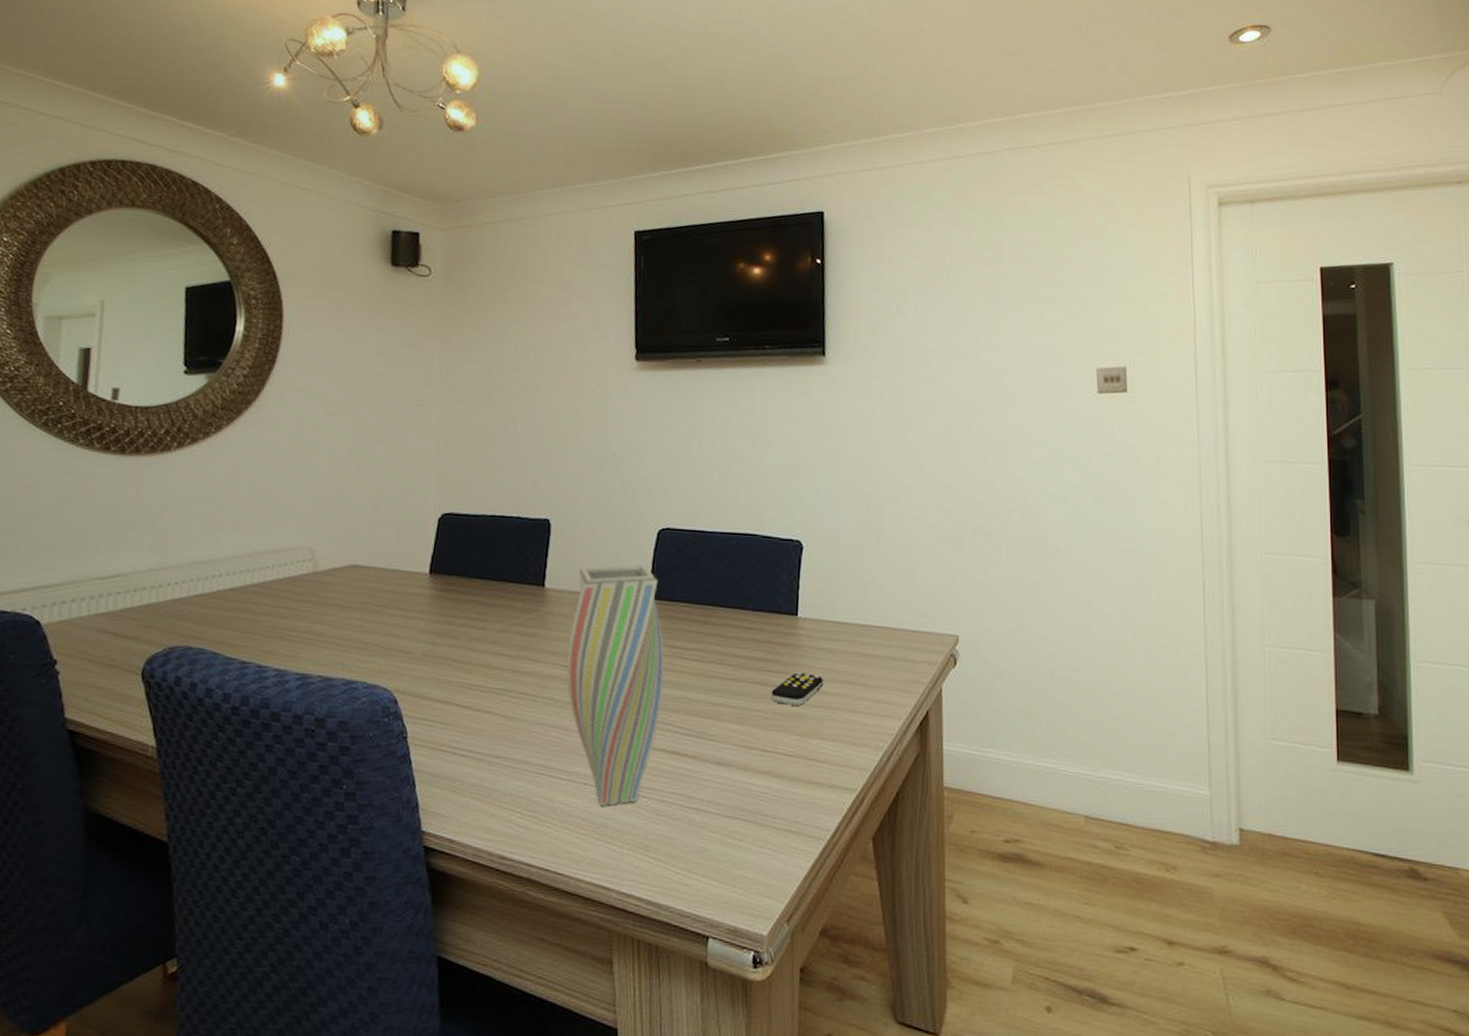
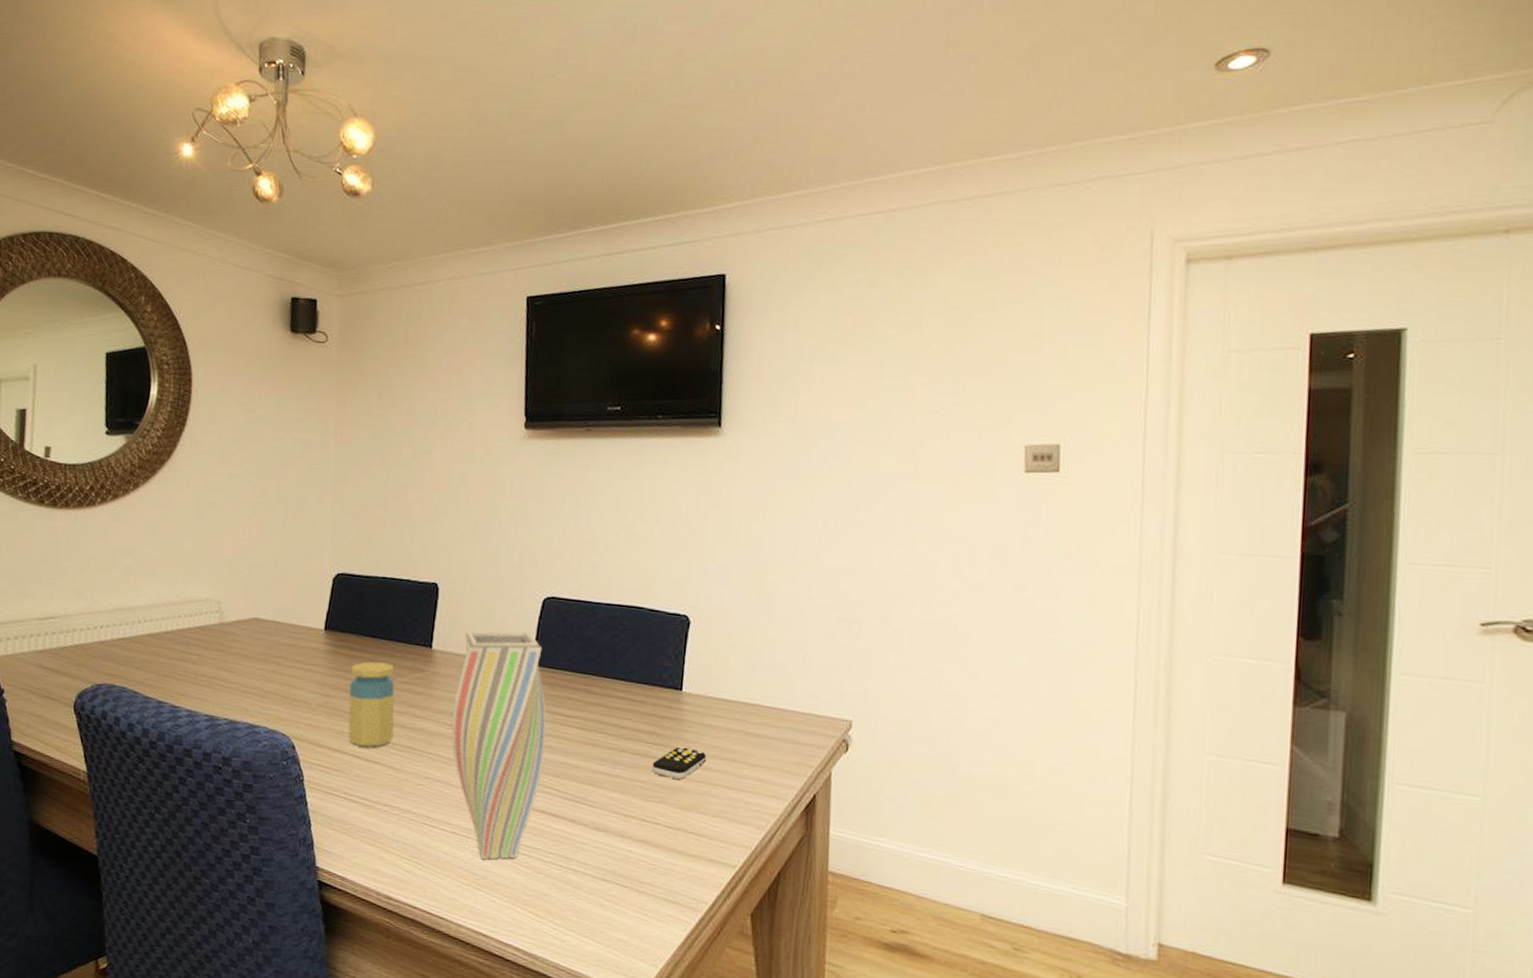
jar: none [456,604,506,697] -> present [348,661,395,748]

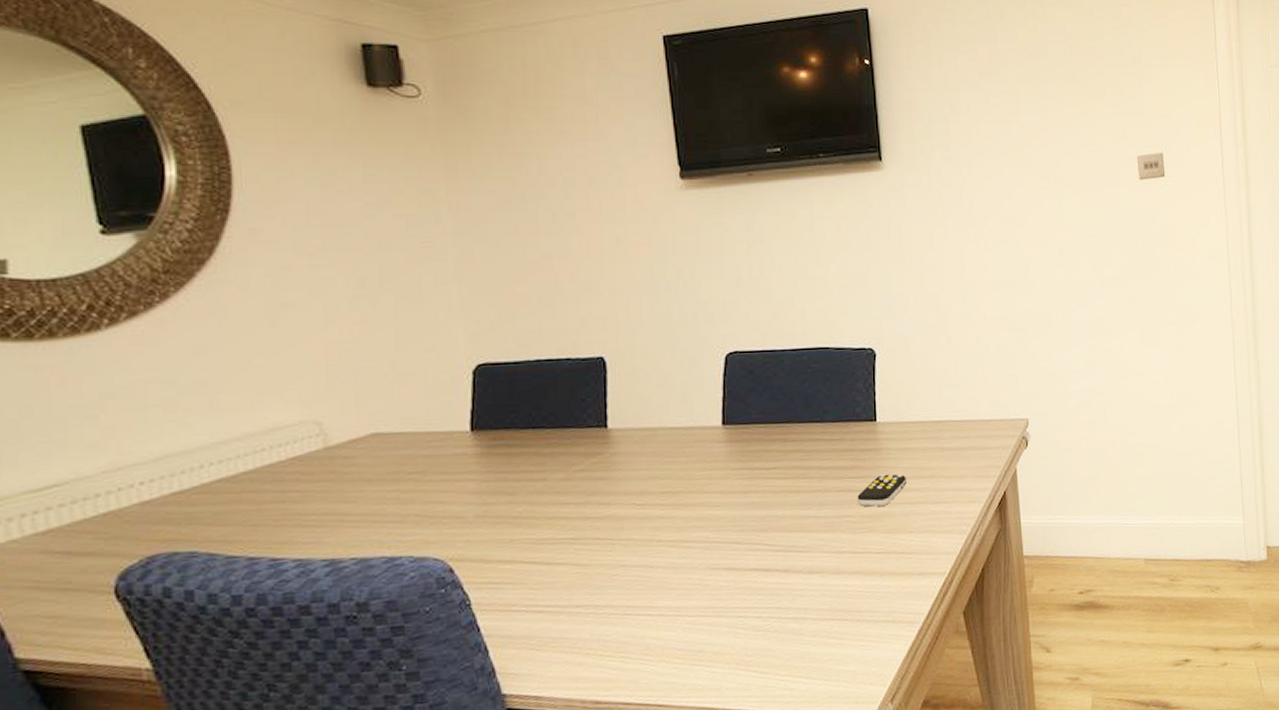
jar: present [348,661,395,748] -> none [512,453,576,551]
vase: present [451,631,547,860] -> none [641,391,748,634]

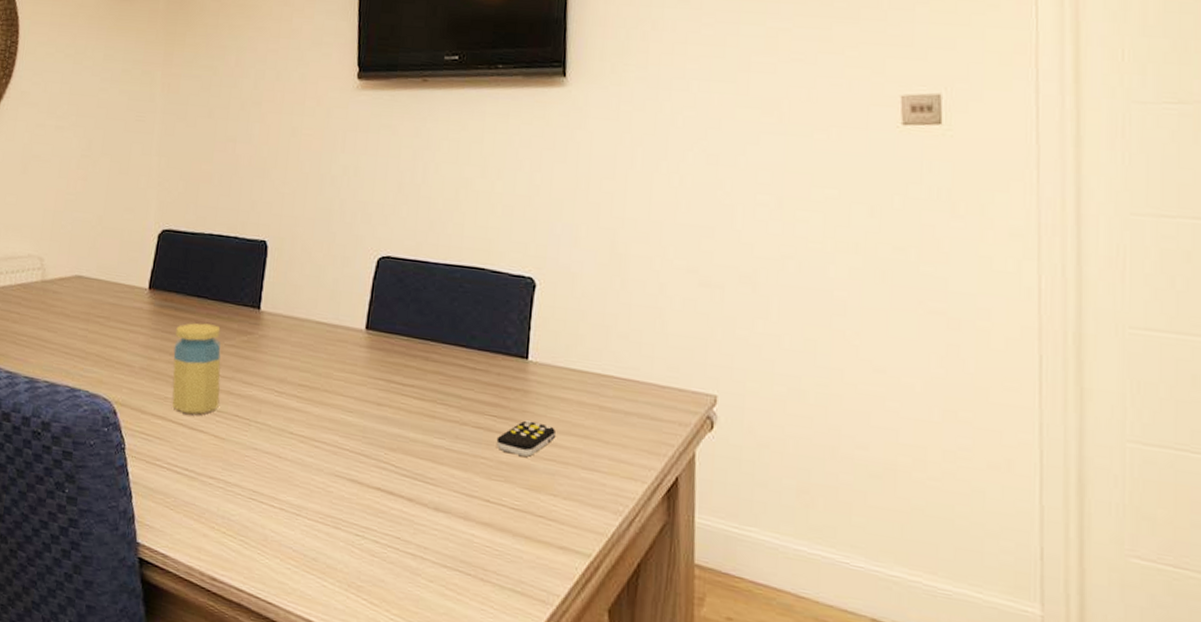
jar: none [512,453,576,551] -> present [172,323,221,415]

